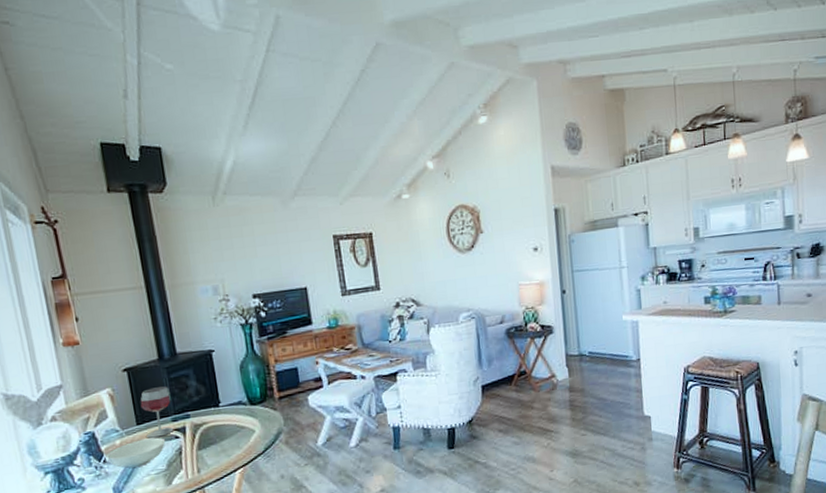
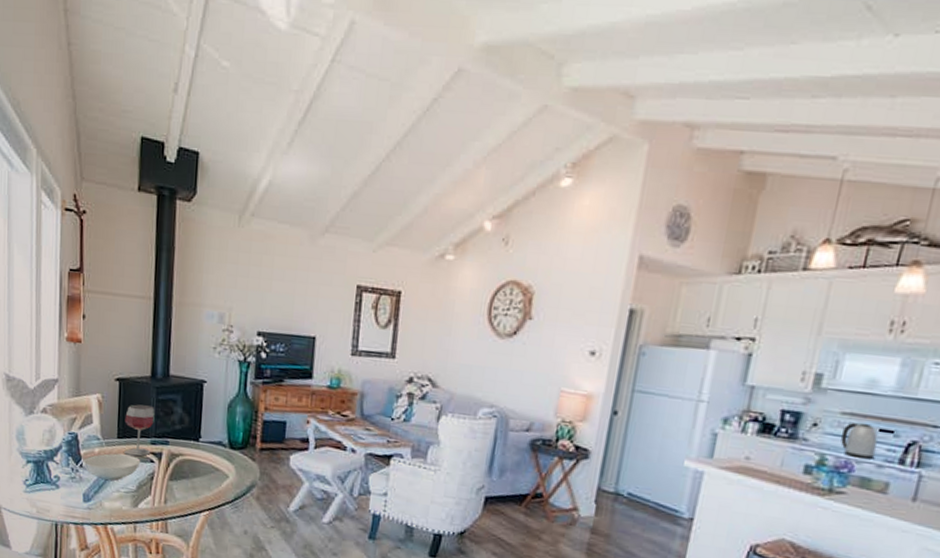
kettle: none [722,256,747,283] -> present [841,423,878,459]

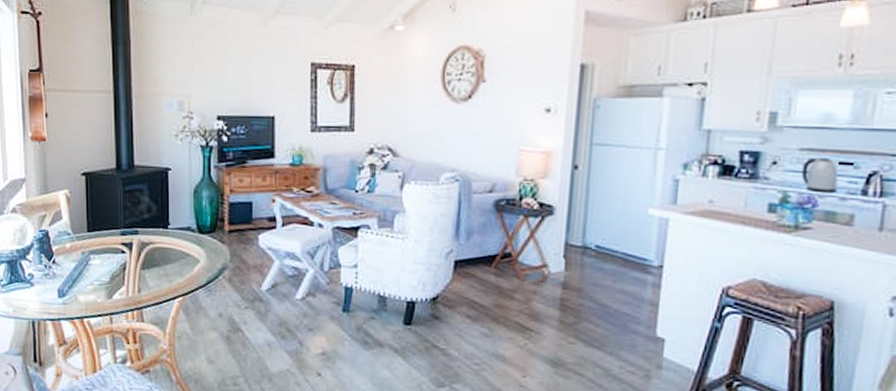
bowl: present [84,453,141,481] -> none [56,247,112,275]
wineglass: present [124,404,156,457] -> none [93,197,124,248]

